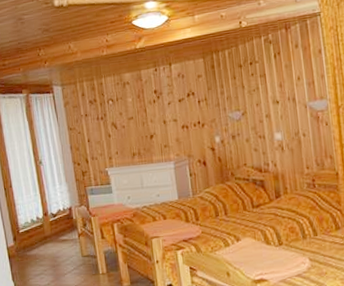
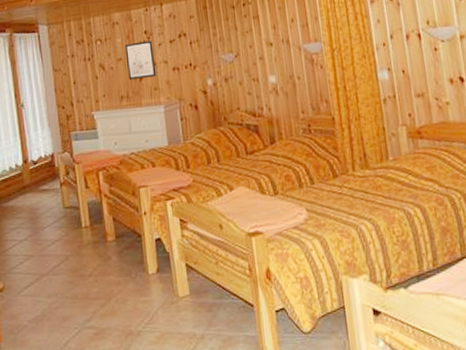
wall art: none [135,99,167,138] -> present [125,40,157,80]

